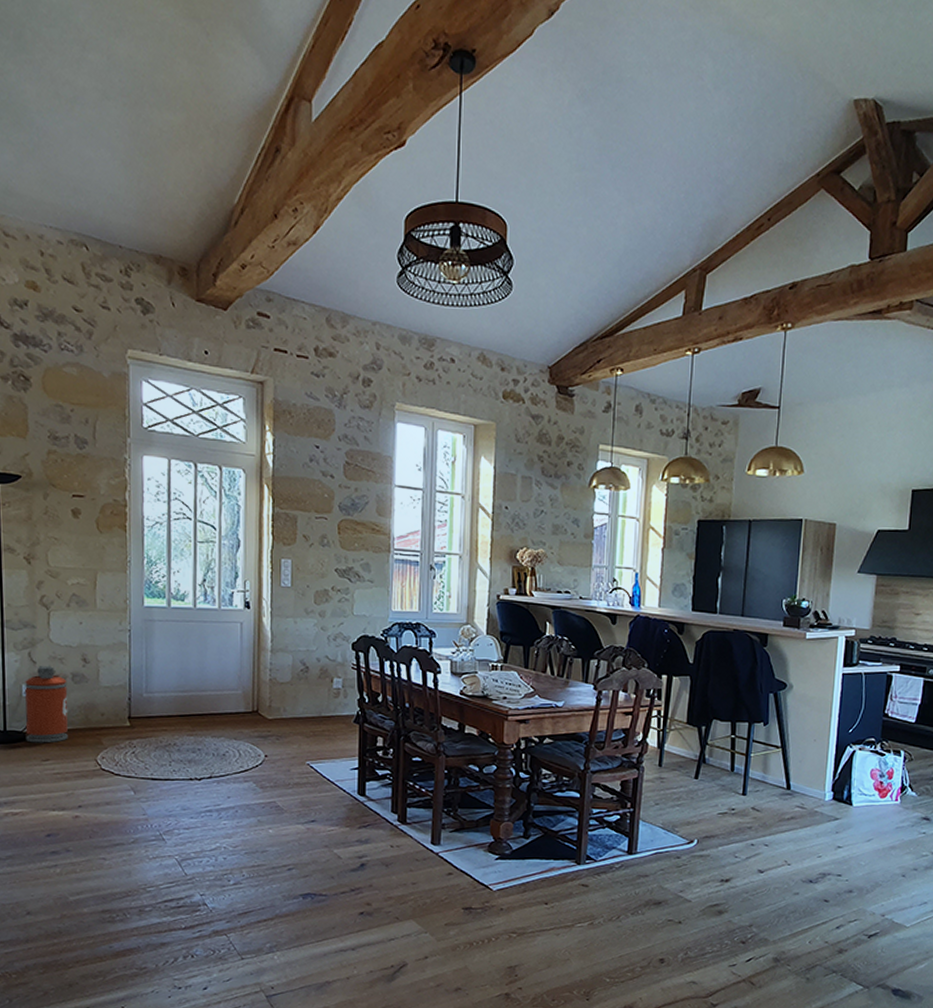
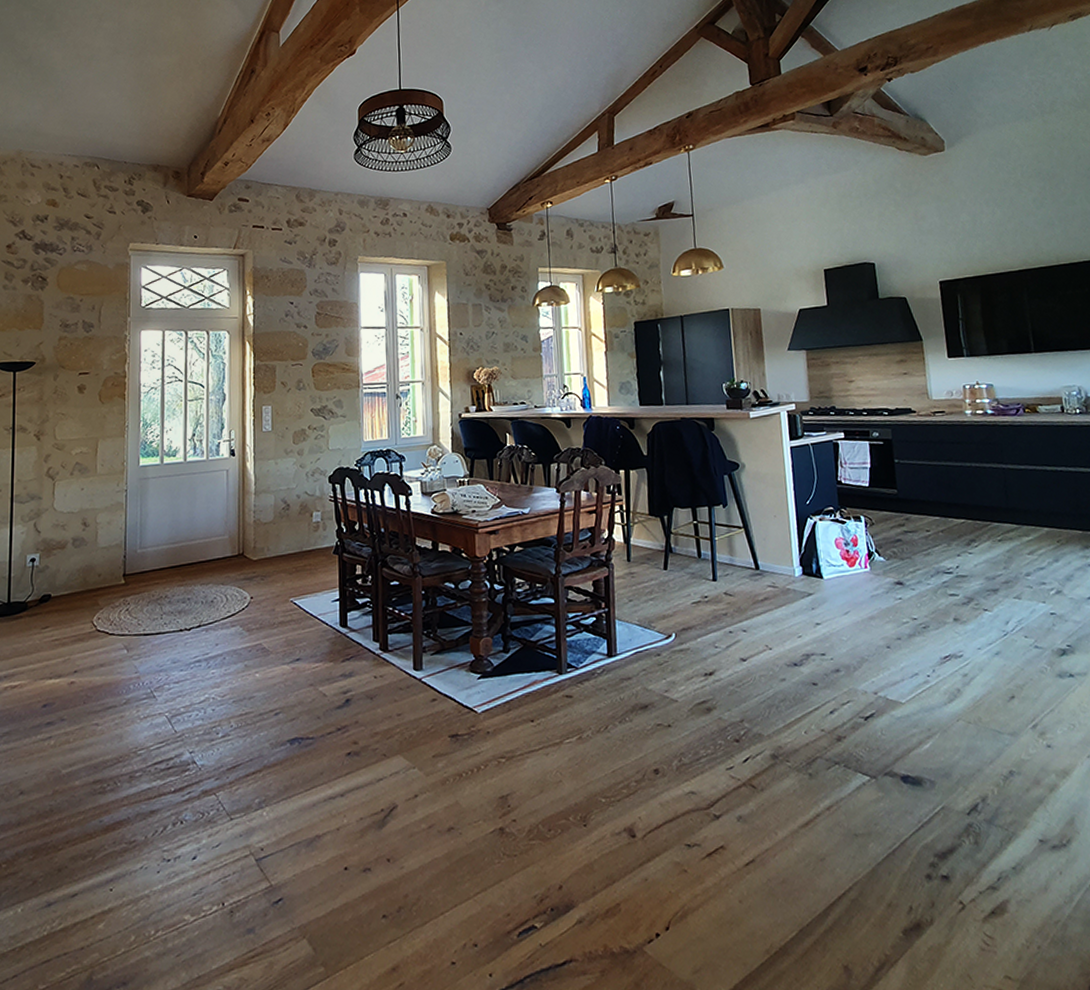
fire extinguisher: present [25,665,68,743] -> none [28,533,68,612]

